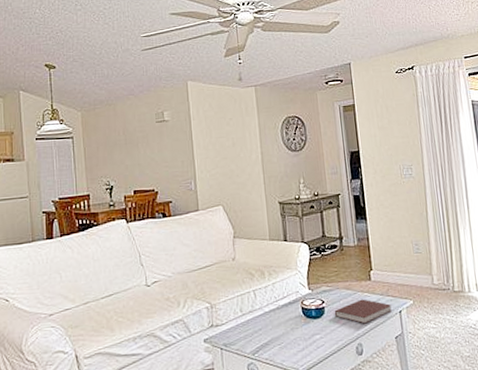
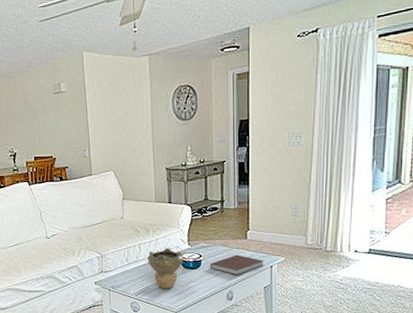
decorative bowl: none [263,293,306,345] -> present [147,248,184,289]

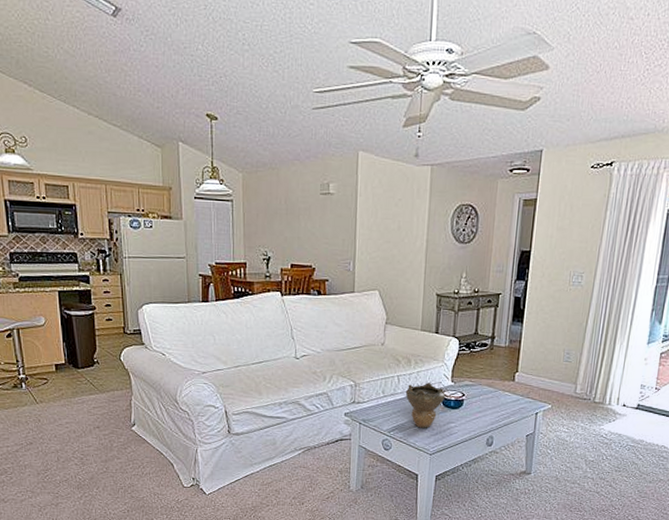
notebook: present [210,254,265,275] -> none [472,397,530,420]

